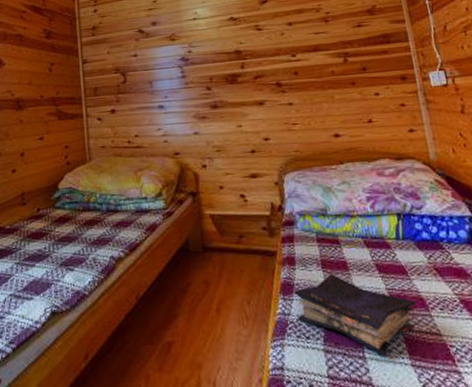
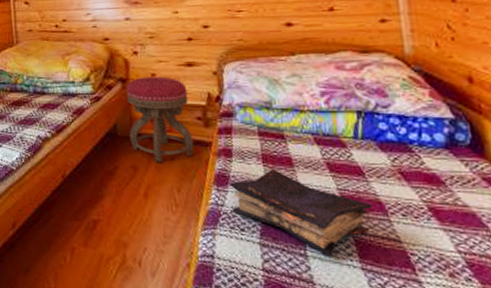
stool: none [196,188,261,276] -> present [125,76,194,163]

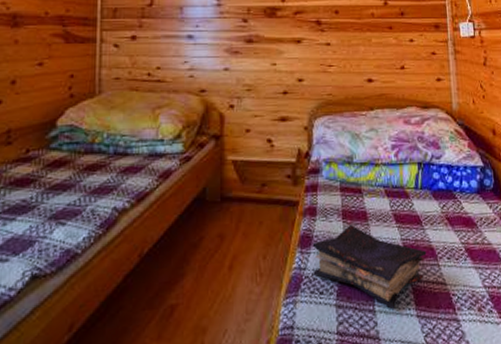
stool: present [125,76,194,163] -> none [219,132,282,229]

